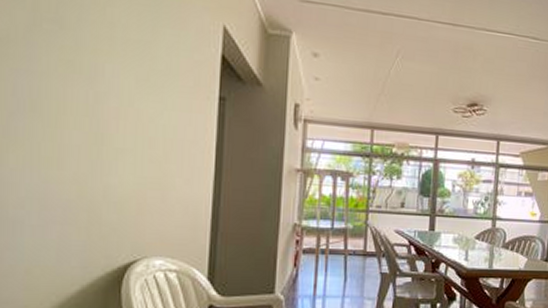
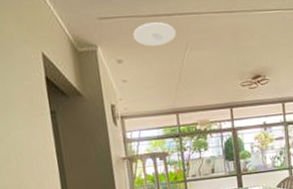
ceiling light: none [337,17,388,47] -> present [133,22,176,47]

